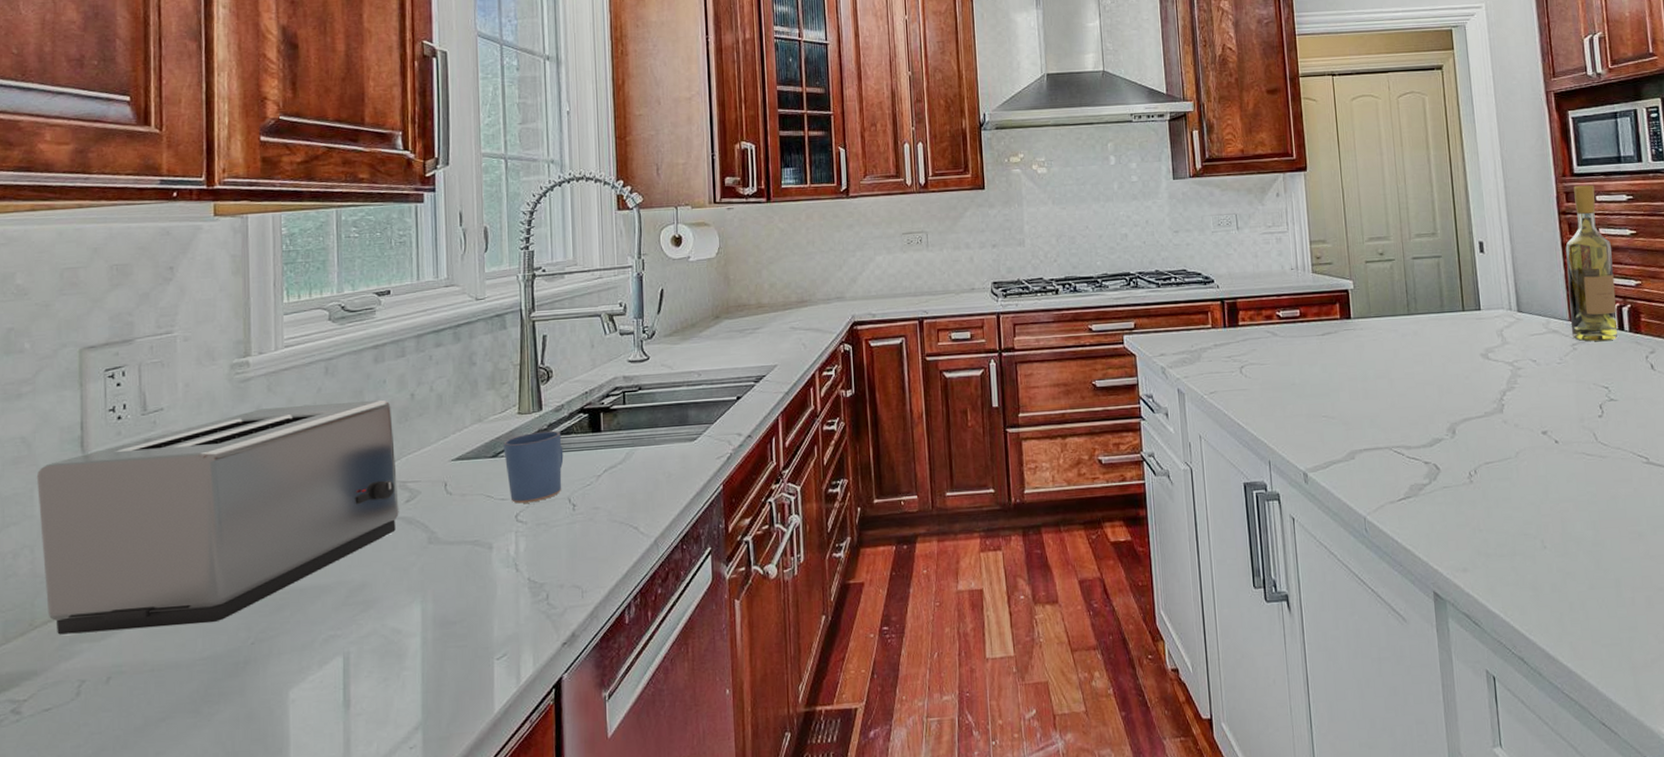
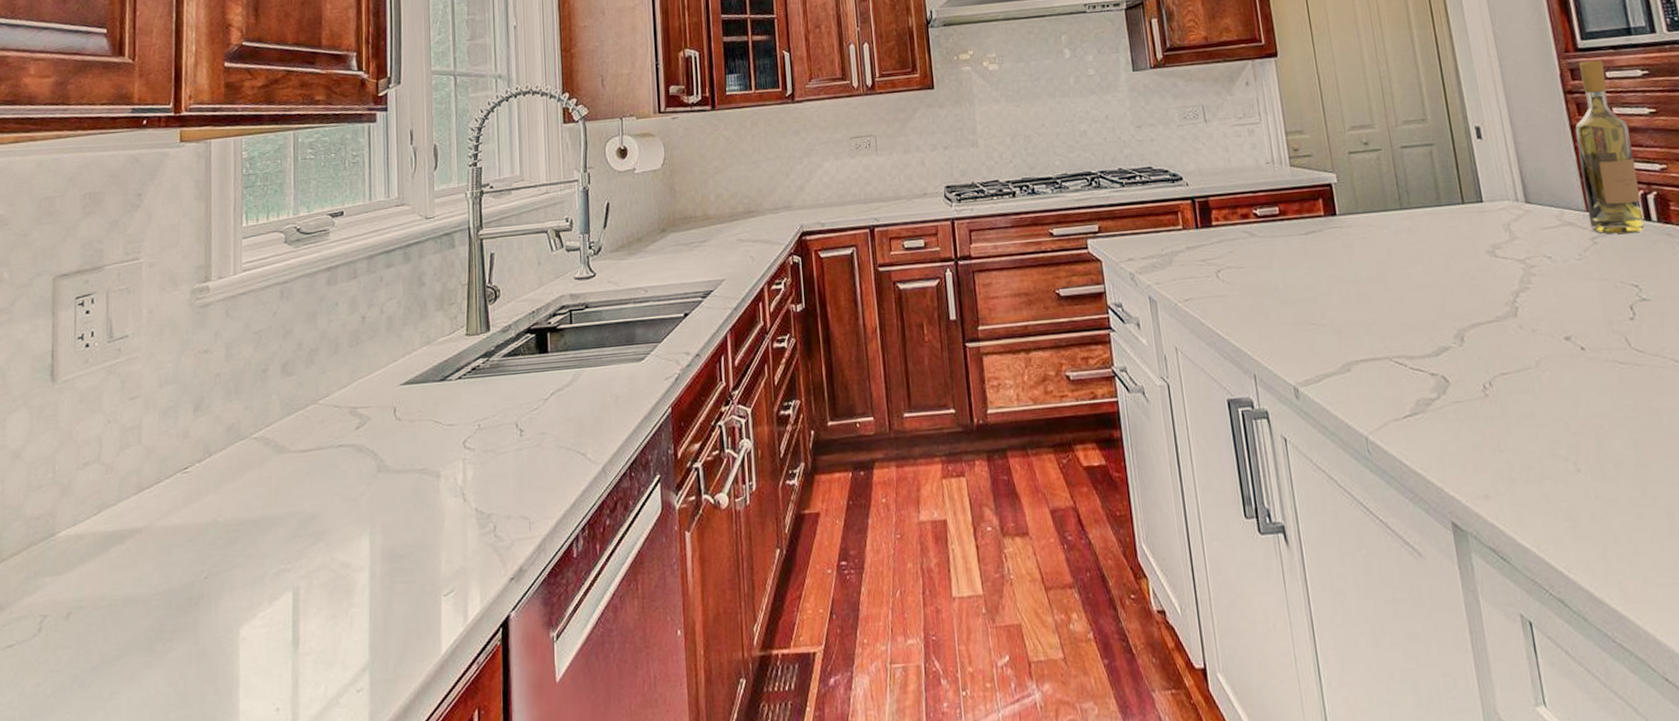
toaster: present [36,399,399,635] -> none [9,322,349,568]
mug: present [503,430,564,504] -> none [451,352,511,429]

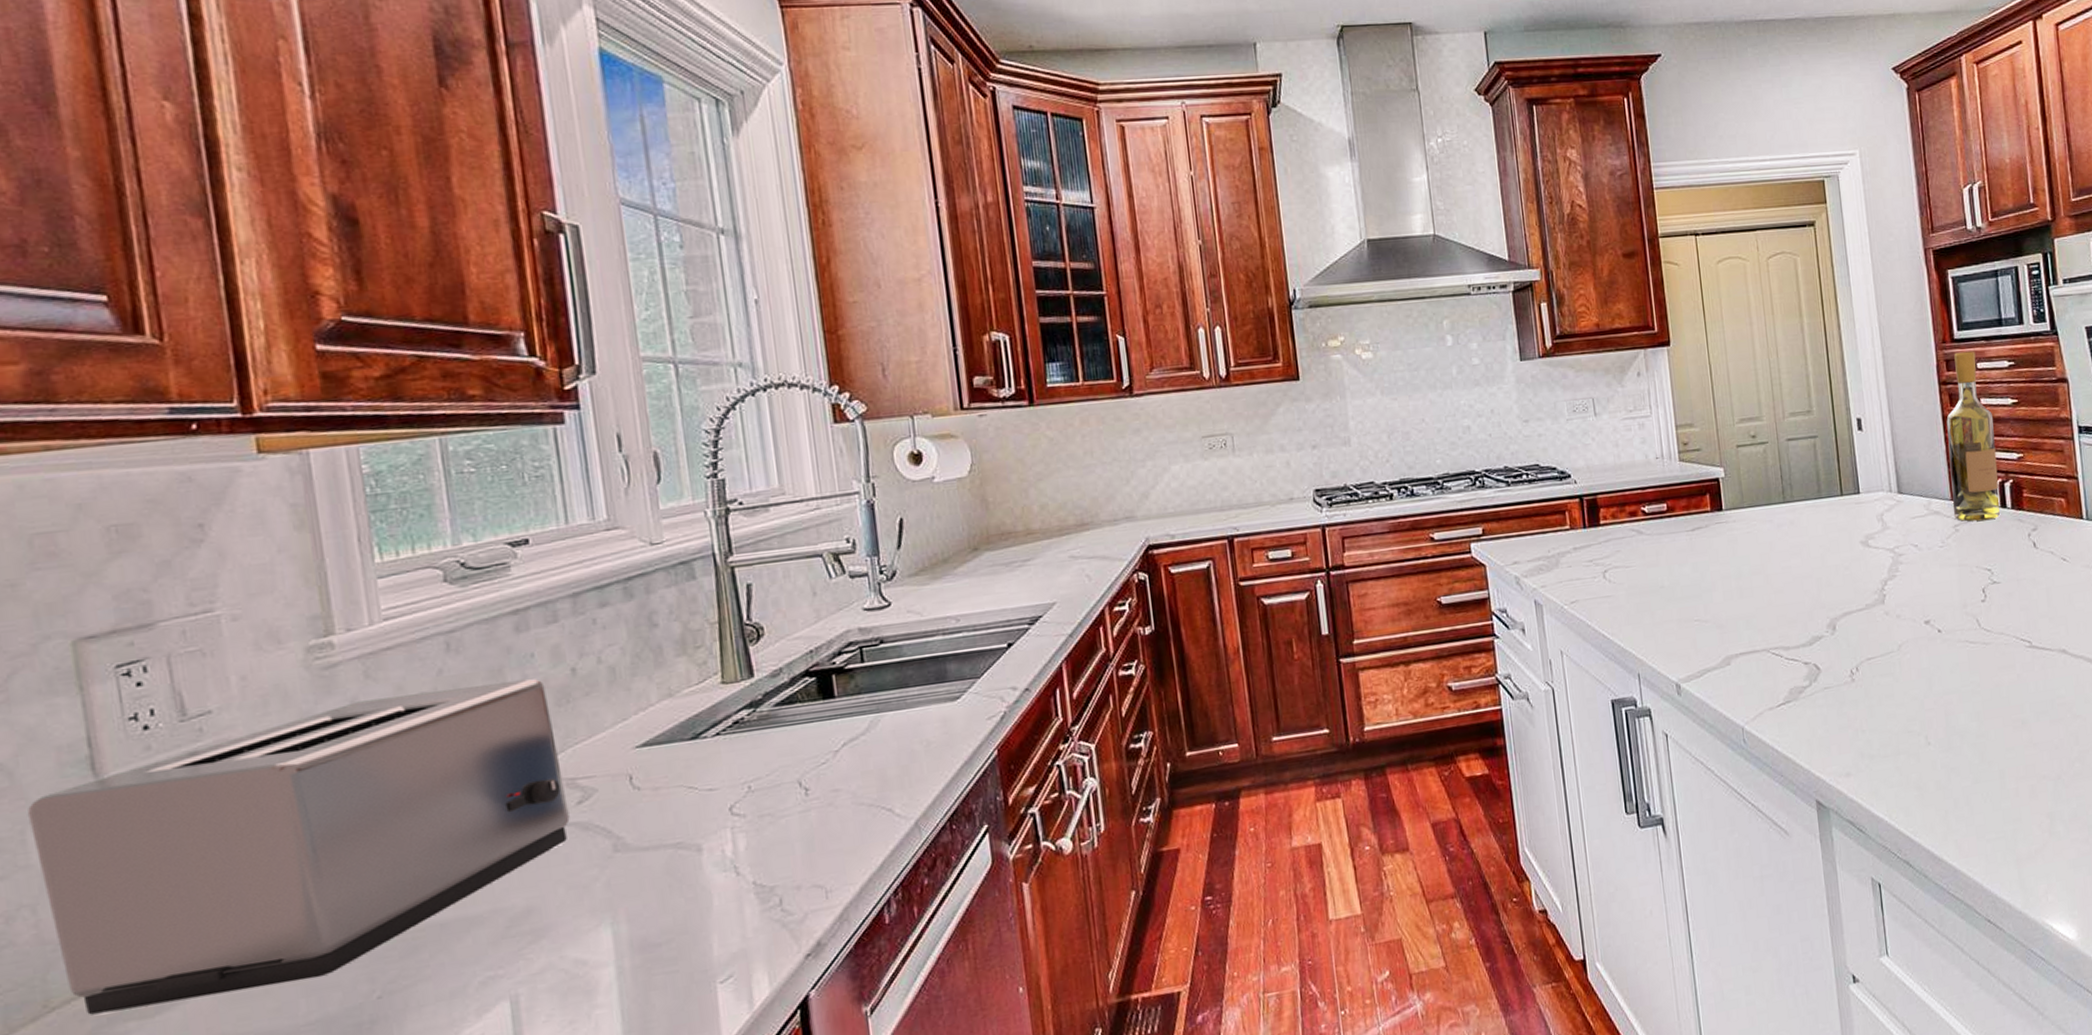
toaster: none [9,322,349,568] -> present [27,678,570,1015]

